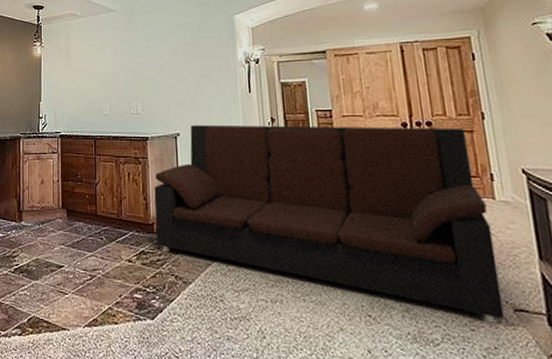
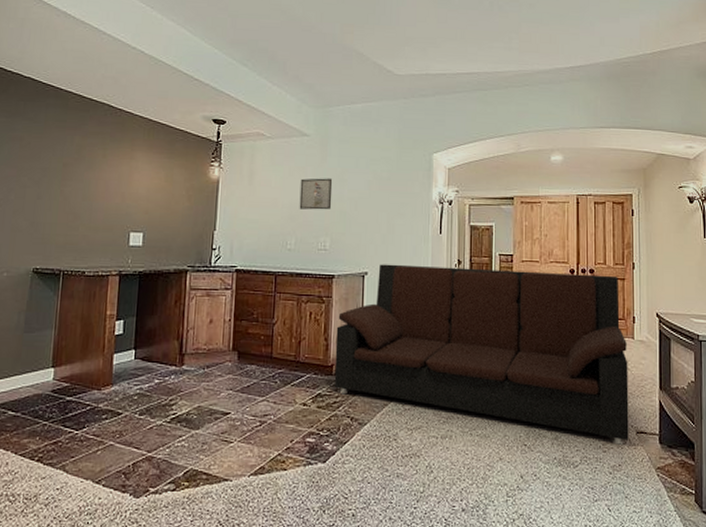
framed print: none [110,47,141,78] -> present [299,178,333,210]

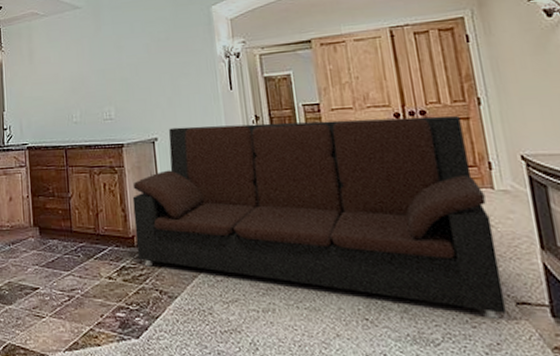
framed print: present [299,178,333,210] -> none [78,47,112,82]

